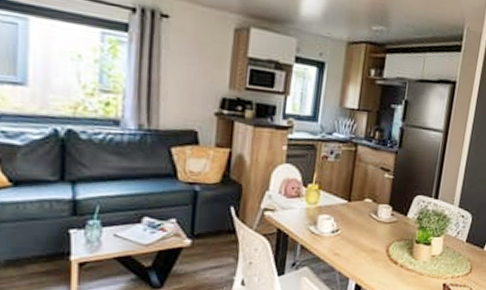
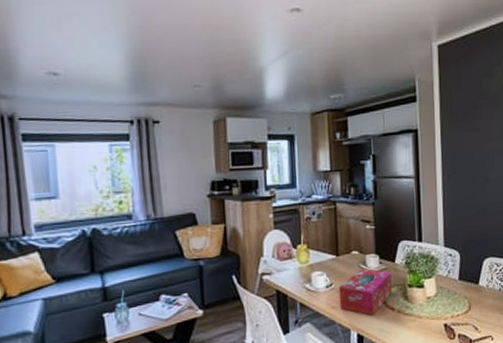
tissue box: none [342,217,401,267] -> present [338,268,392,316]

